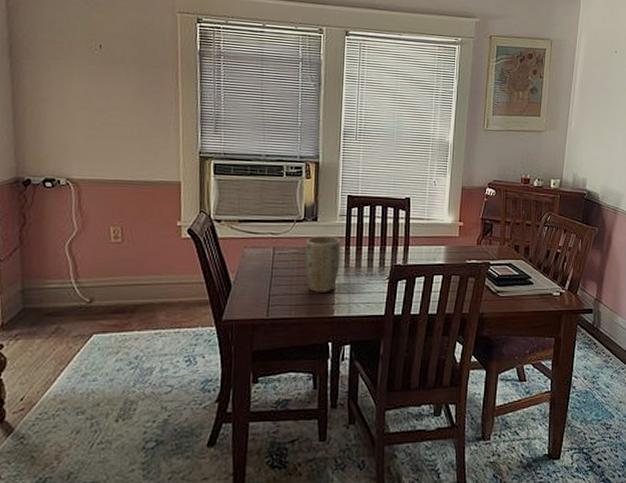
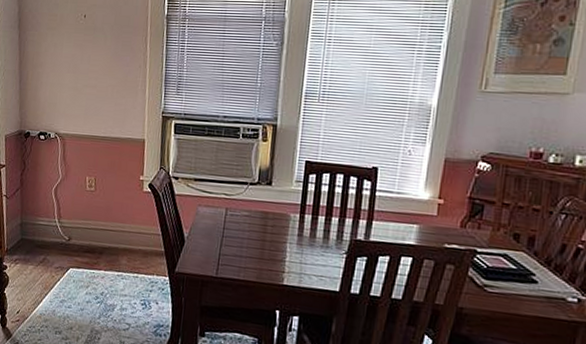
plant pot: present [304,236,341,292] -> none [256,200,296,260]

